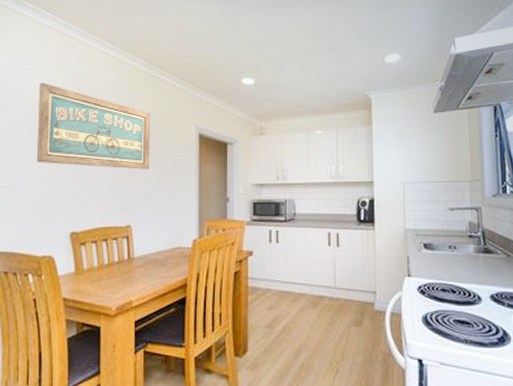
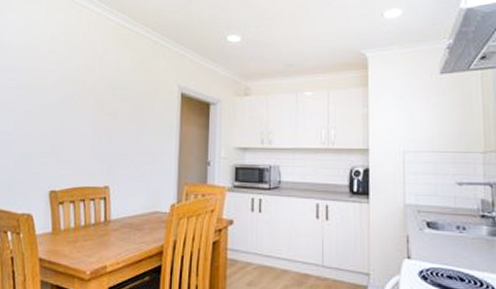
wall art: present [36,82,150,169] -> none [21,39,133,129]

